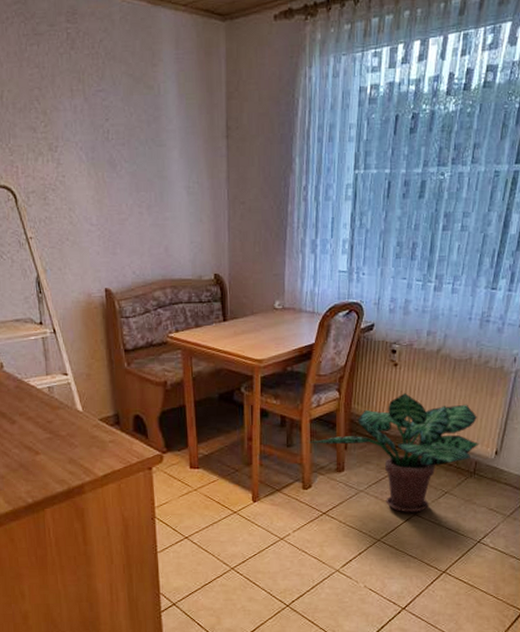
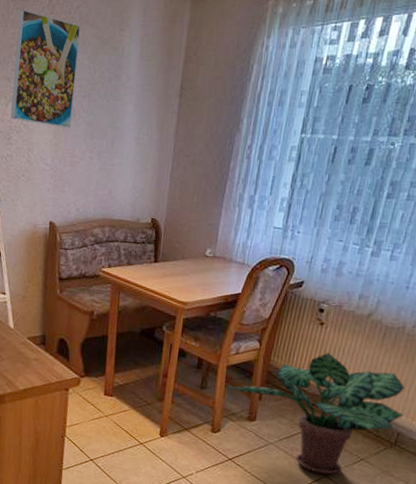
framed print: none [34,44,113,182] -> present [11,9,82,128]

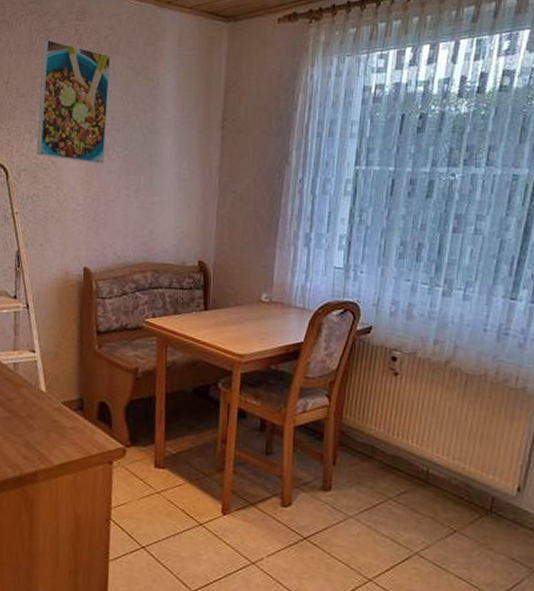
potted plant: present [223,353,405,475] -> none [291,407,497,552]

